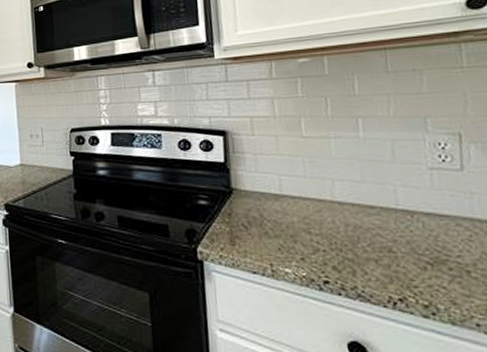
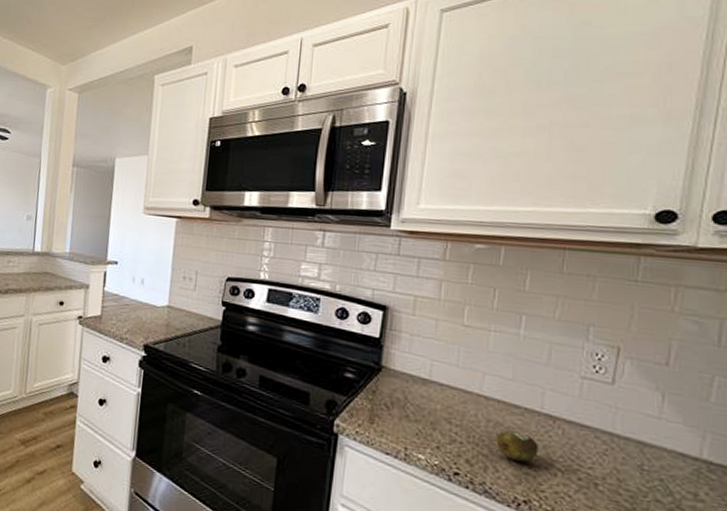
fruit: none [357,230,404,260] -> present [496,429,539,462]

